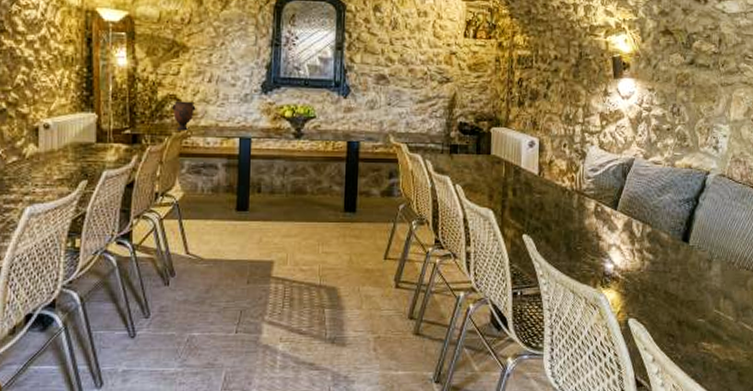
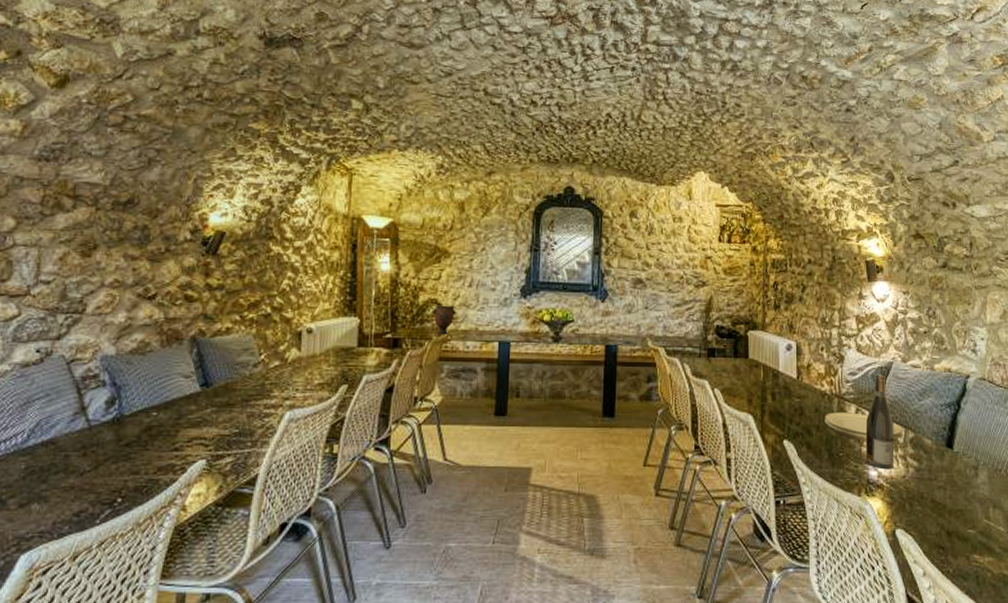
plate: none [564,208,641,237] -> present [825,412,903,442]
wine bottle: none [603,171,633,263] -> present [865,374,895,470]

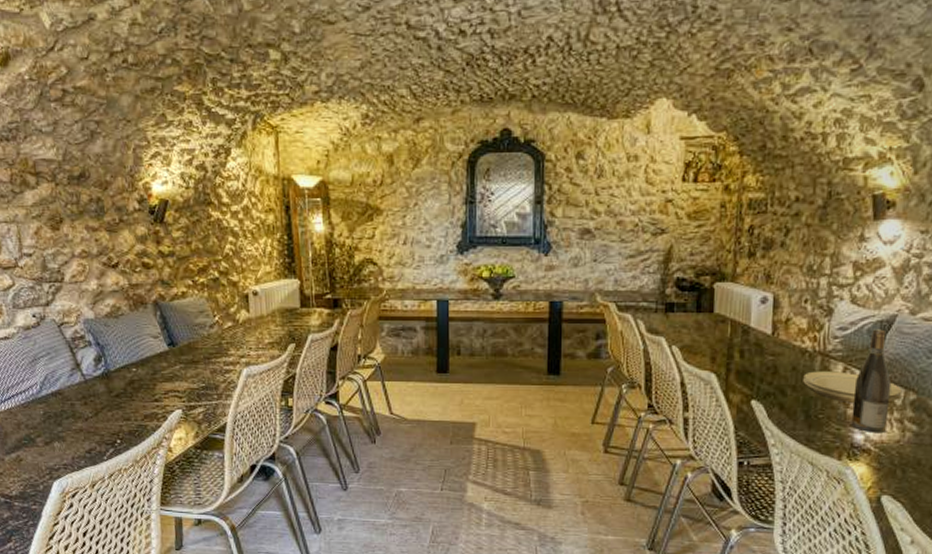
decorative urn: present [433,305,456,335] -> none [369,264,393,295]

